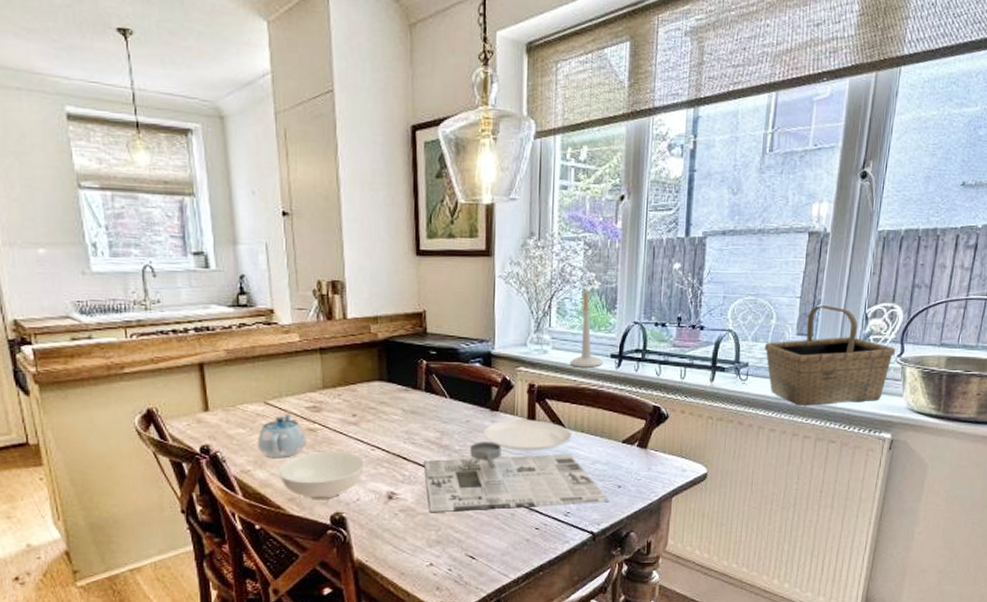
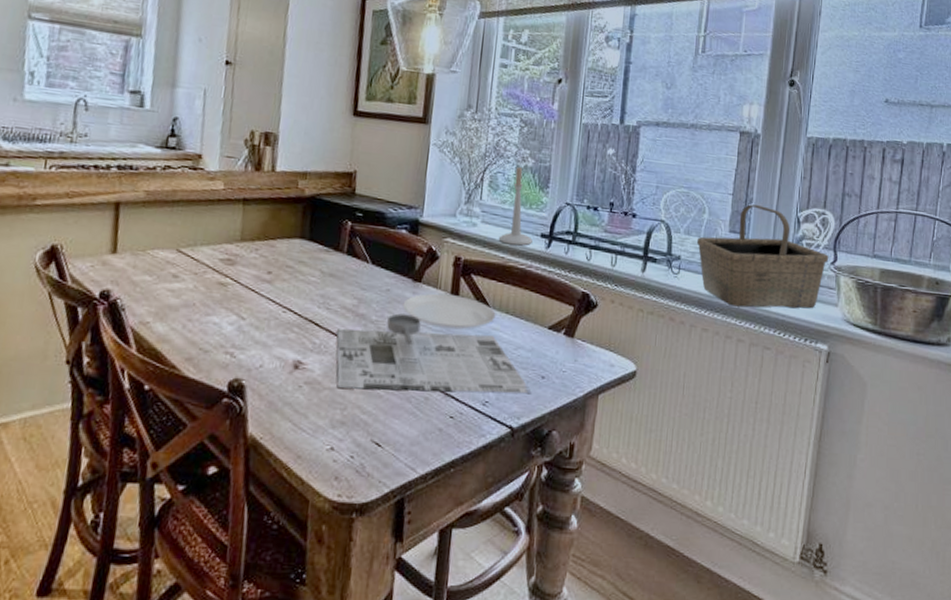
teapot: present [257,414,307,459] -> none [161,264,216,313]
bowl: present [277,450,365,500] -> none [178,308,275,363]

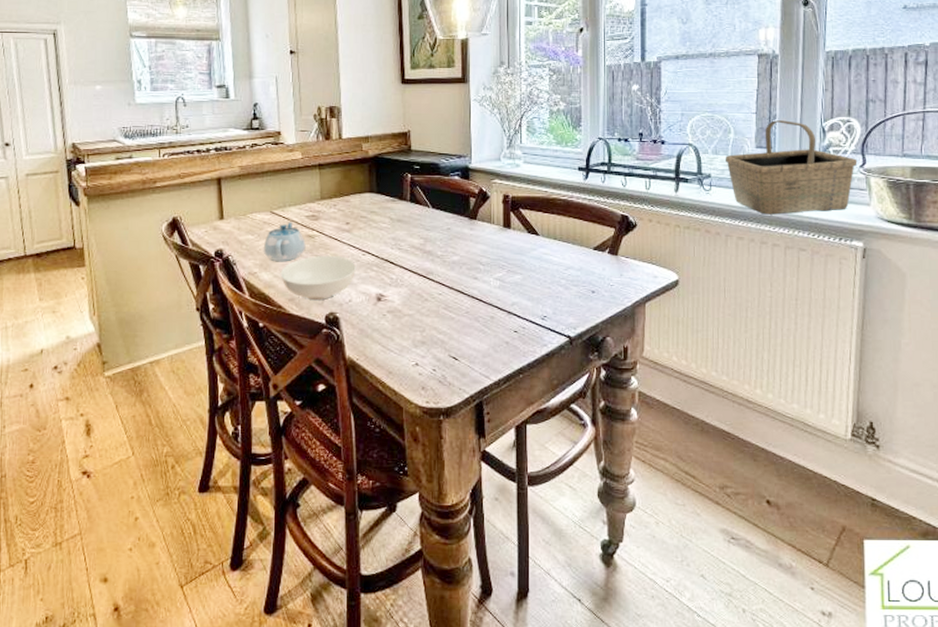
teapot: none [161,264,216,313] -> present [263,222,306,262]
bowl: none [178,308,275,363] -> present [280,255,357,301]
newspaper: present [336,313,532,394] -> none [410,248,584,314]
plate: present [402,293,496,331] -> none [463,228,545,257]
candlestick: present [499,166,533,246] -> none [541,110,571,180]

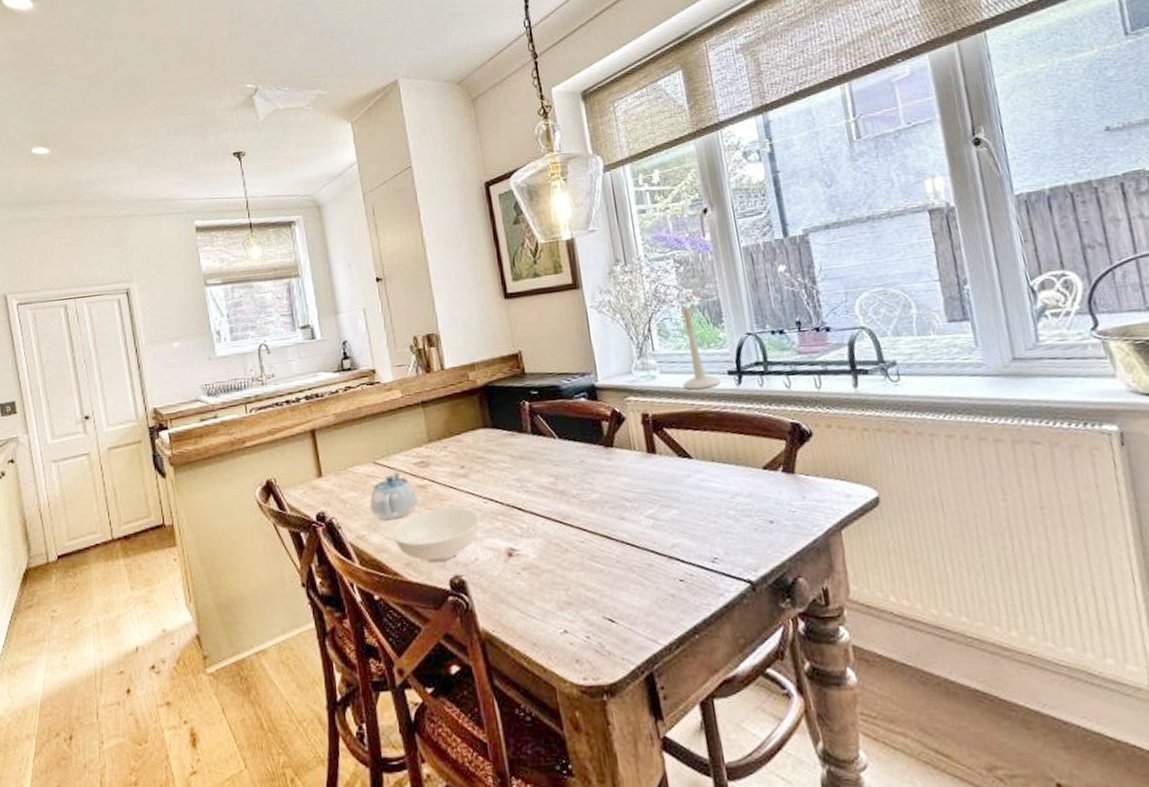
candlestick: none [541,110,571,180] -> present [682,307,721,390]
basket: present [726,120,858,215] -> none [911,284,1088,404]

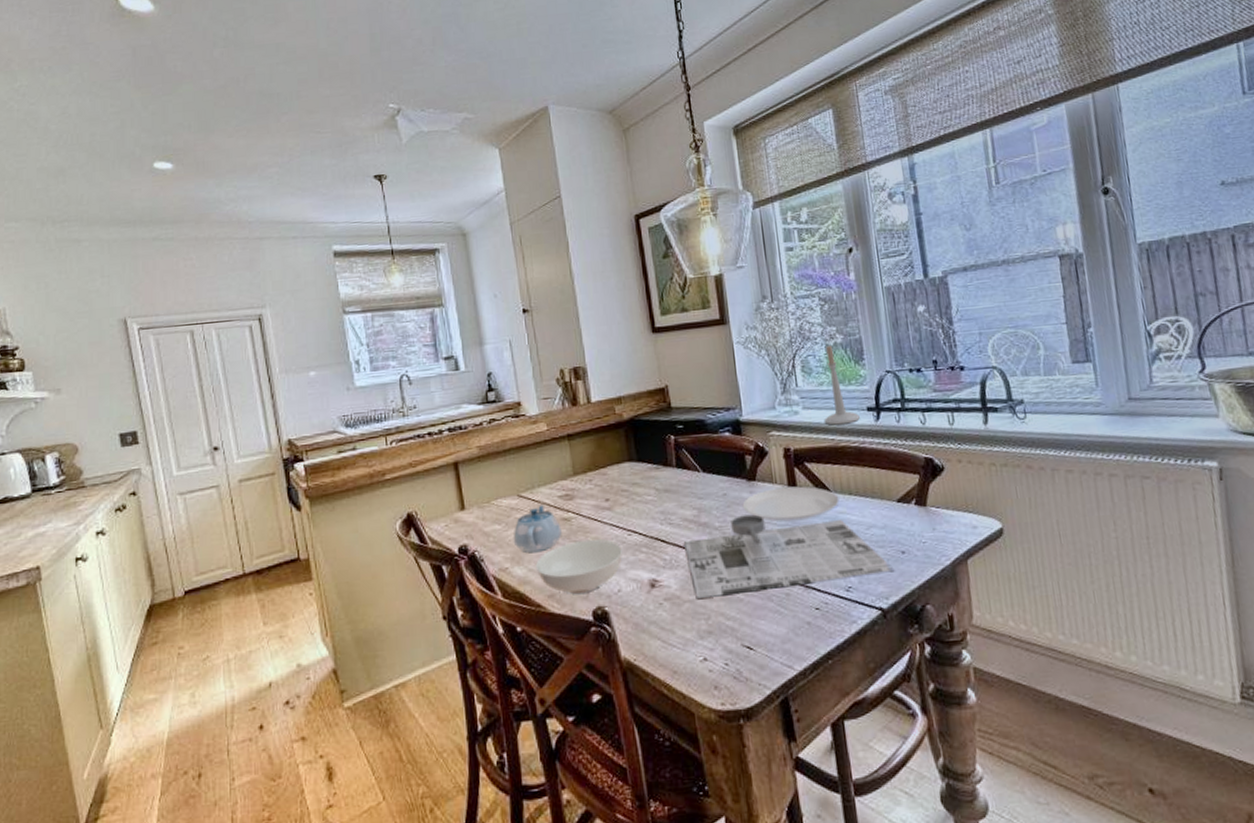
newspaper: none [541,482,763,568] -> present [684,514,895,598]
plate: none [600,452,702,490] -> present [742,486,839,523]

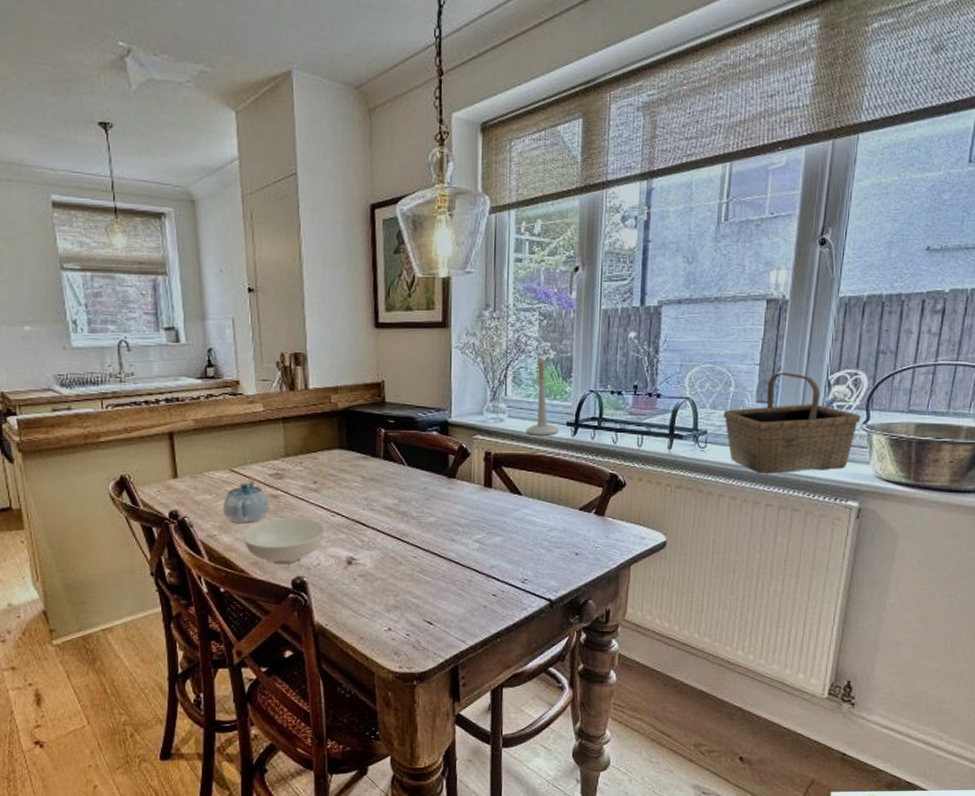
newspaper: present [684,514,895,598] -> none [383,508,567,577]
plate: present [742,486,839,523] -> none [440,487,528,518]
basket: none [1038,327,1196,440] -> present [724,372,861,473]

